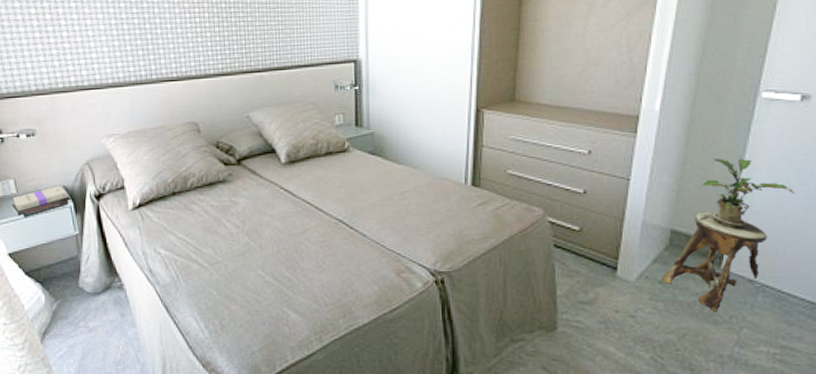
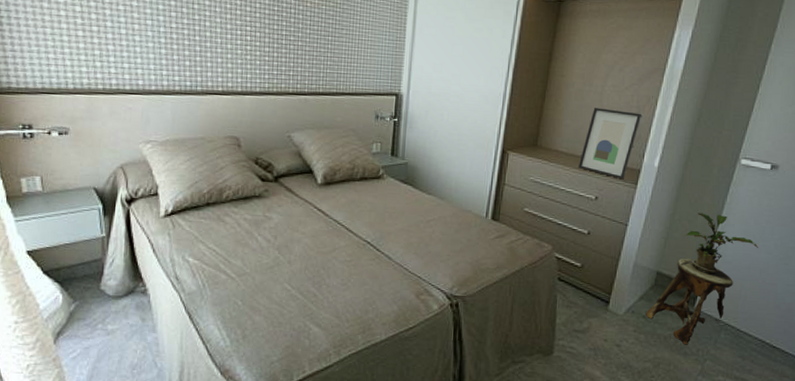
books: present [10,186,71,217] -> none [34,187,100,216]
picture frame: none [564,50,635,129] -> present [578,108,642,180]

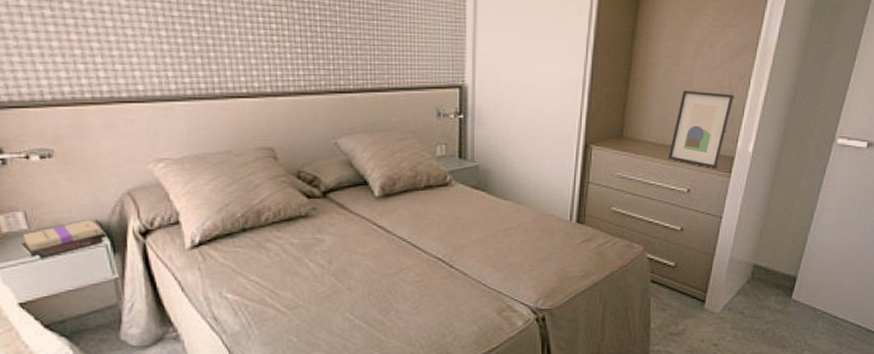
books: none [34,187,100,216] -> present [19,220,106,259]
plant: present [646,213,759,345] -> none [743,198,855,338]

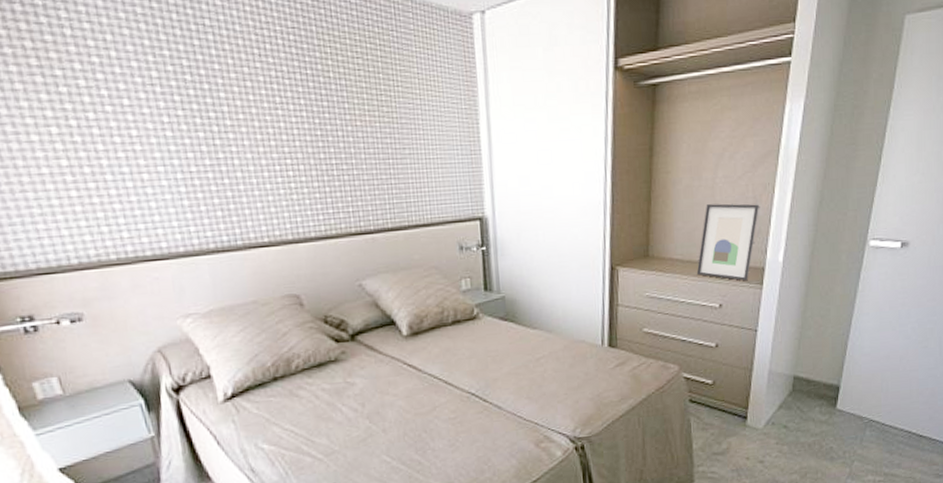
books: present [19,220,106,259] -> none [56,380,140,423]

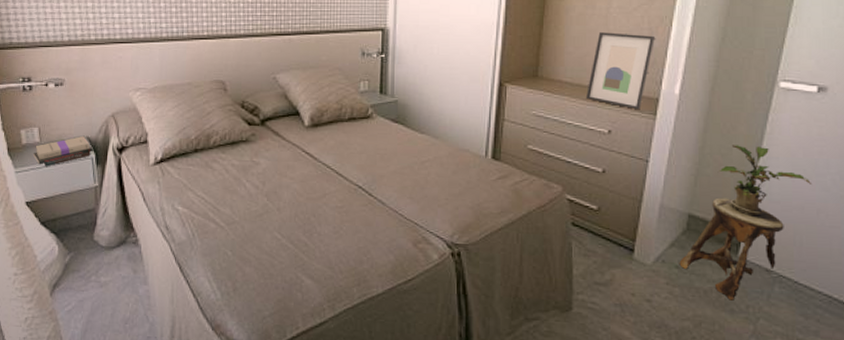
books: none [56,380,140,423] -> present [32,136,93,166]
plant: none [786,304,897,449] -> present [679,145,813,301]

